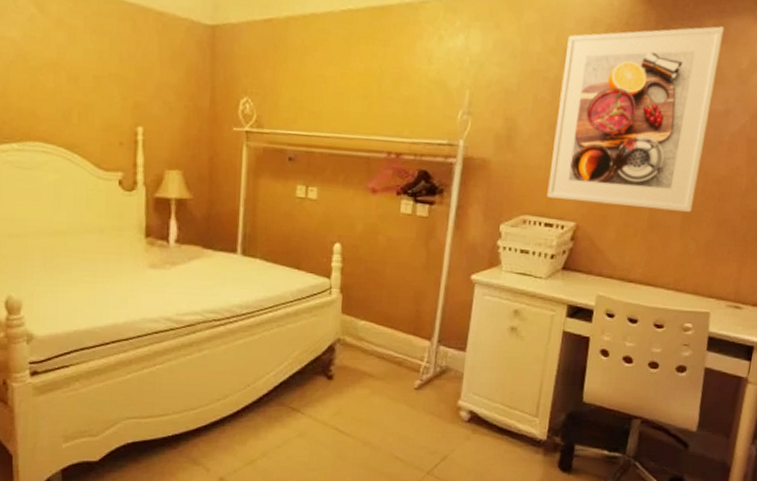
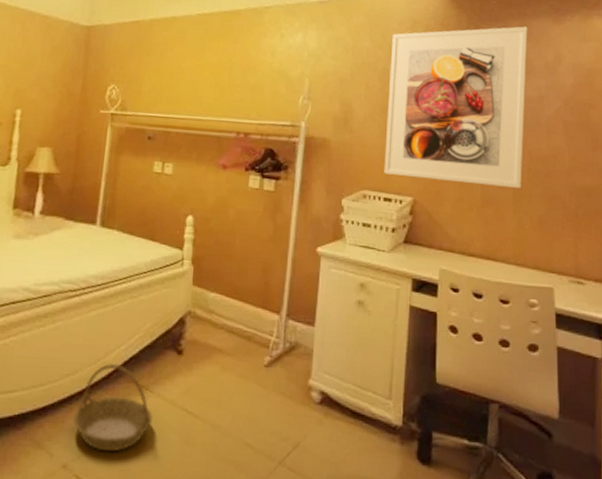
basket: none [227,388,304,467] -> present [73,363,152,452]

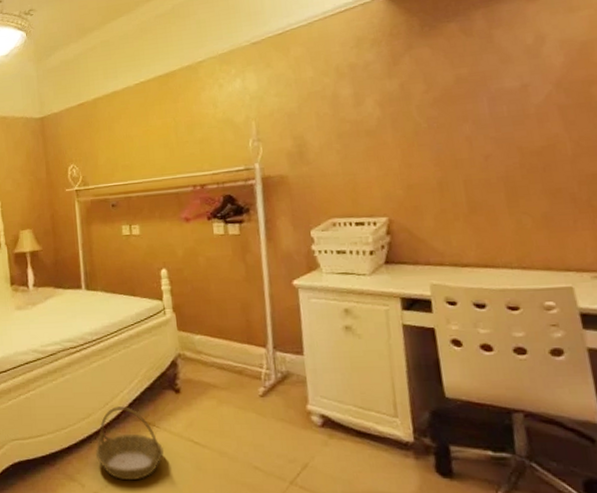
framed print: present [384,26,528,188] -> none [336,13,515,199]

